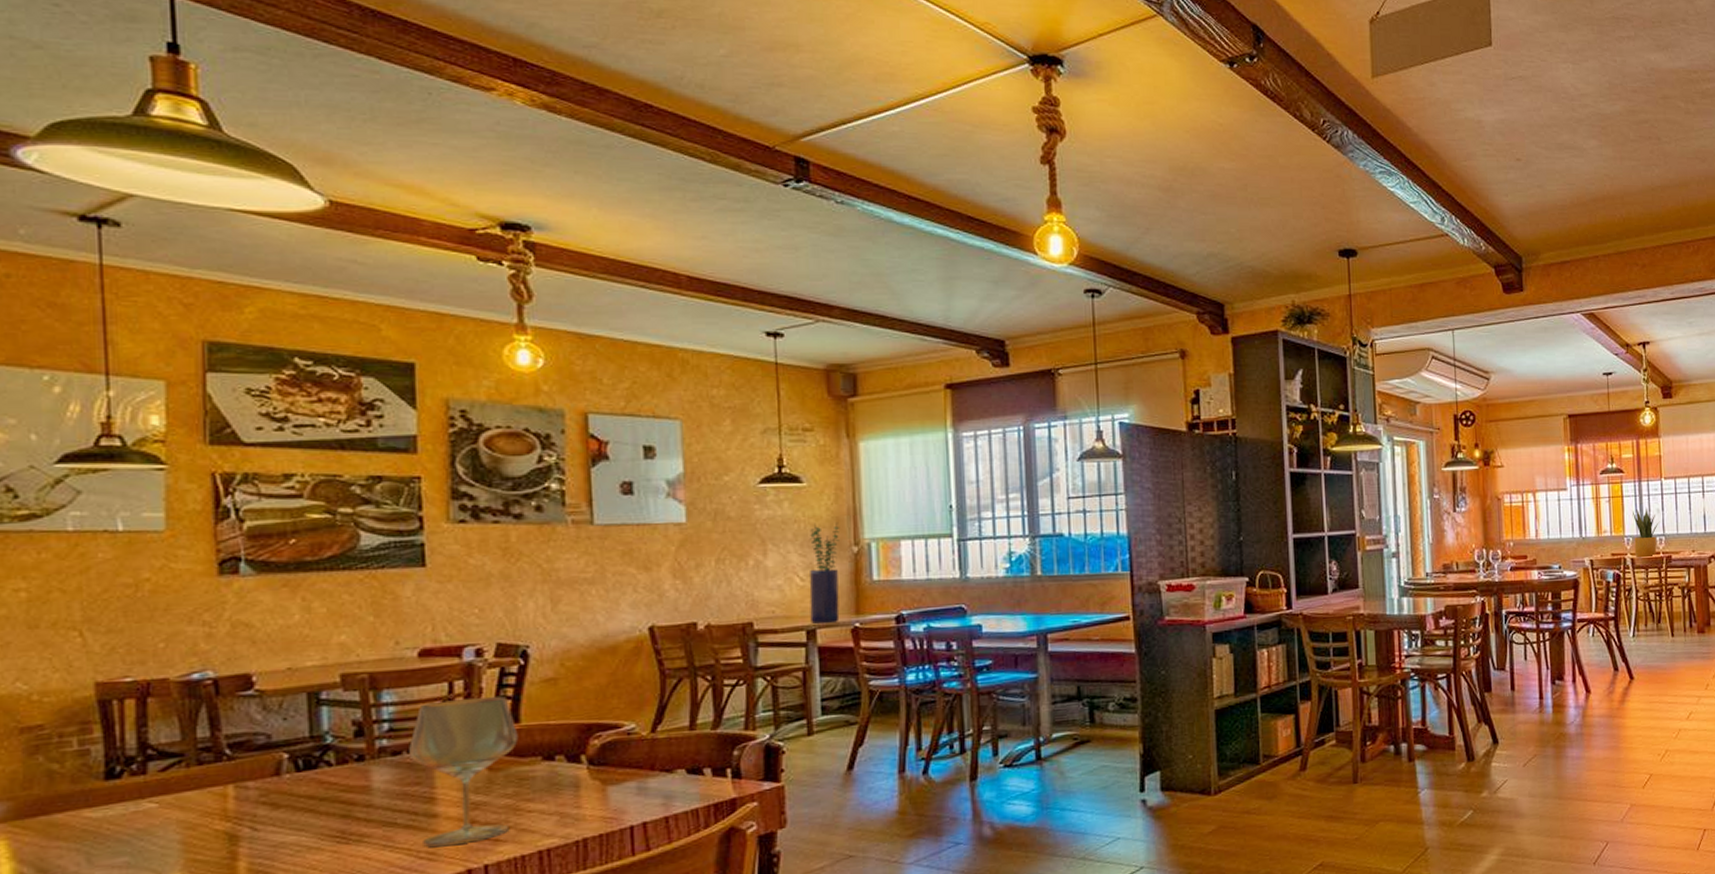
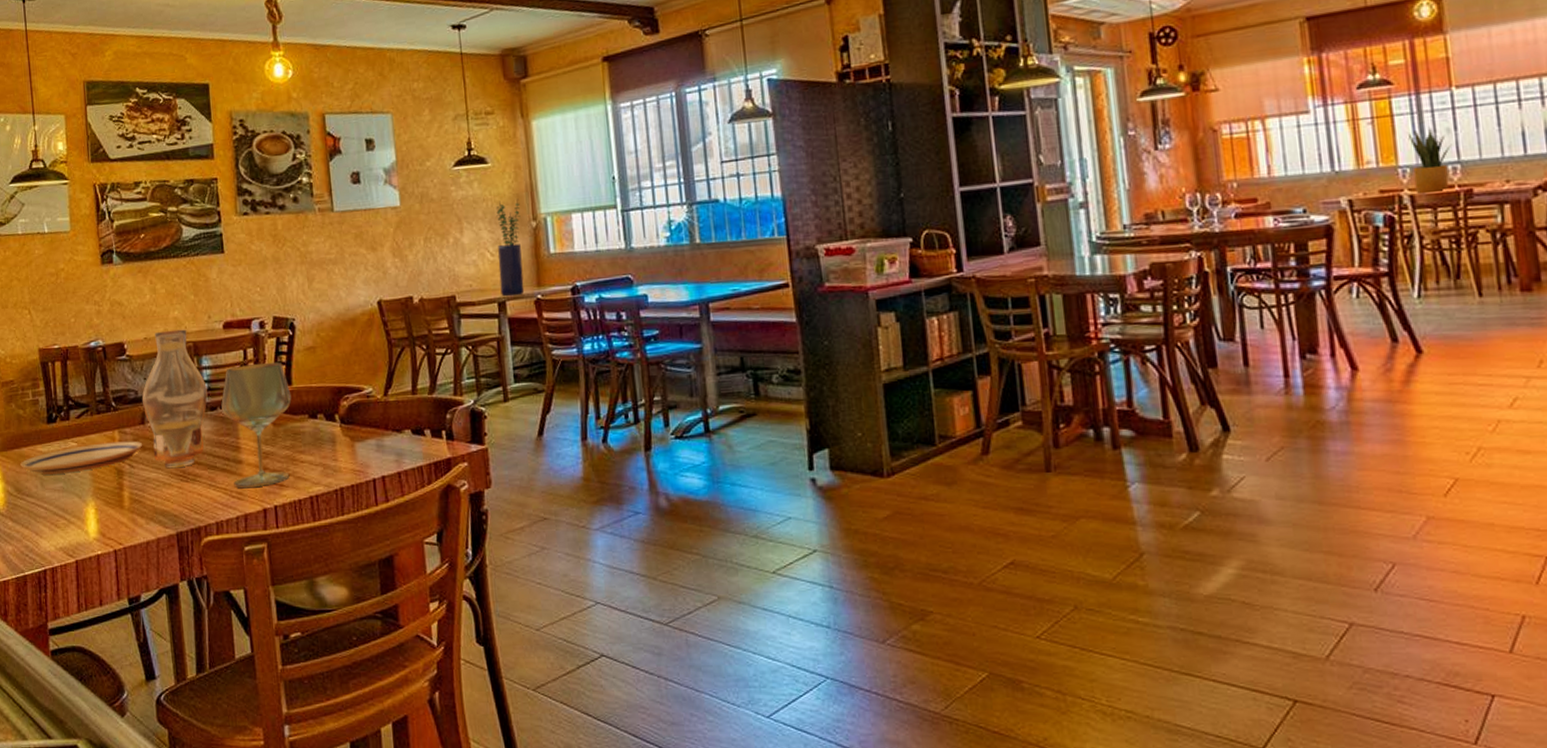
plate: none [49,797,276,849] -> present [20,441,143,475]
vase: none [277,657,388,830] -> present [141,329,208,469]

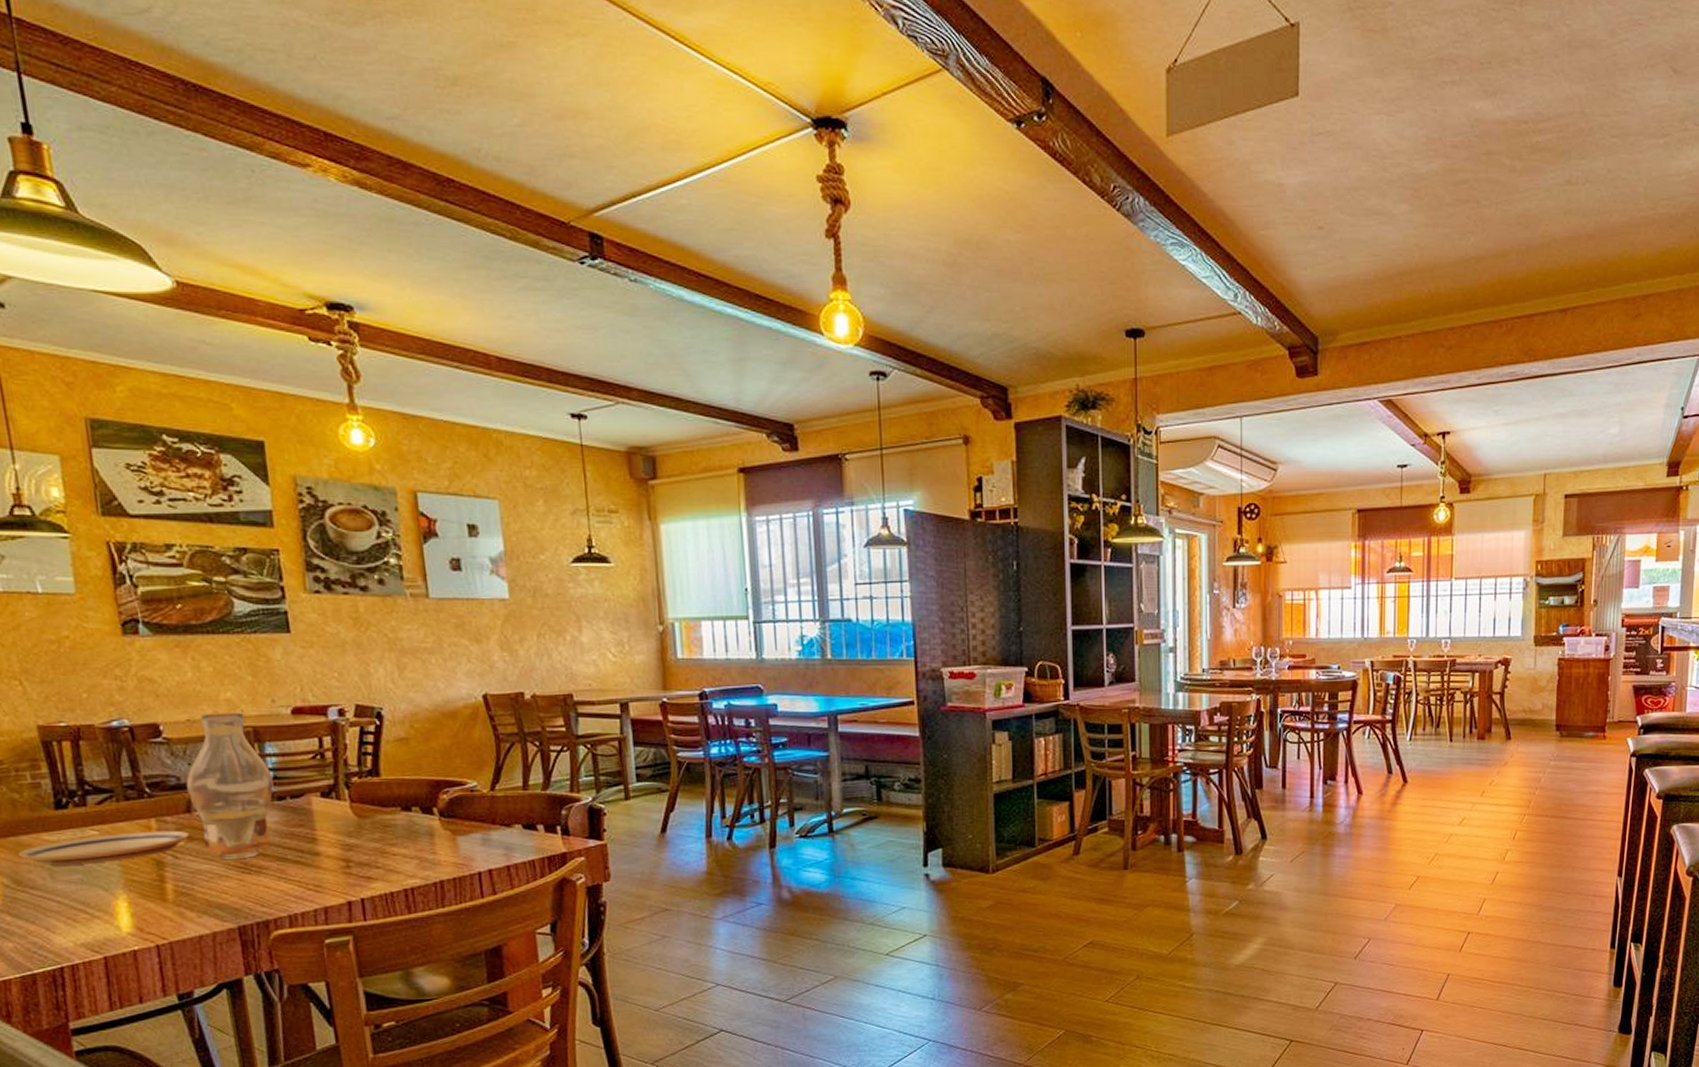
wine glass: present [221,362,292,489] -> none [291,752,381,881]
vase: present [496,199,525,297] -> none [619,602,649,698]
planter: present [1407,126,1452,195] -> none [1417,608,1447,661]

